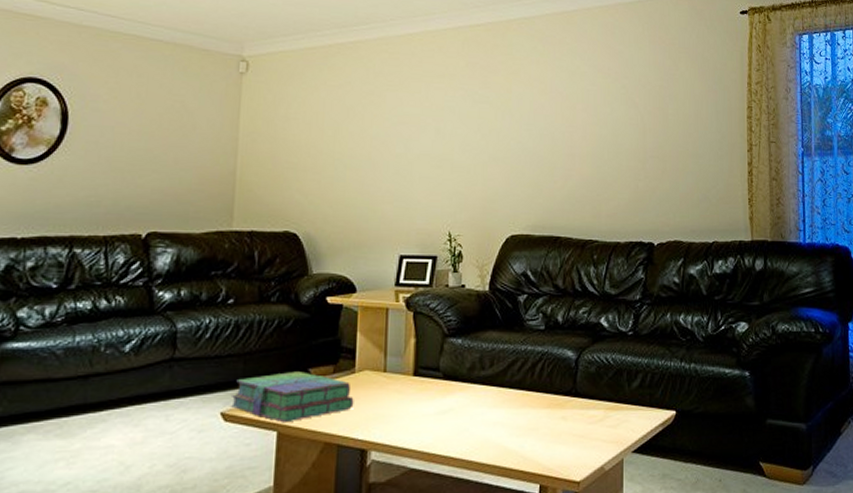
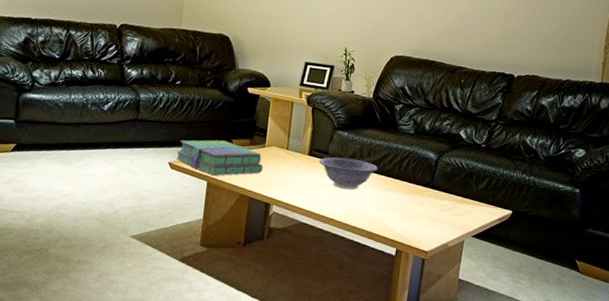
decorative bowl: none [427,372,506,414] -> present [318,157,379,190]

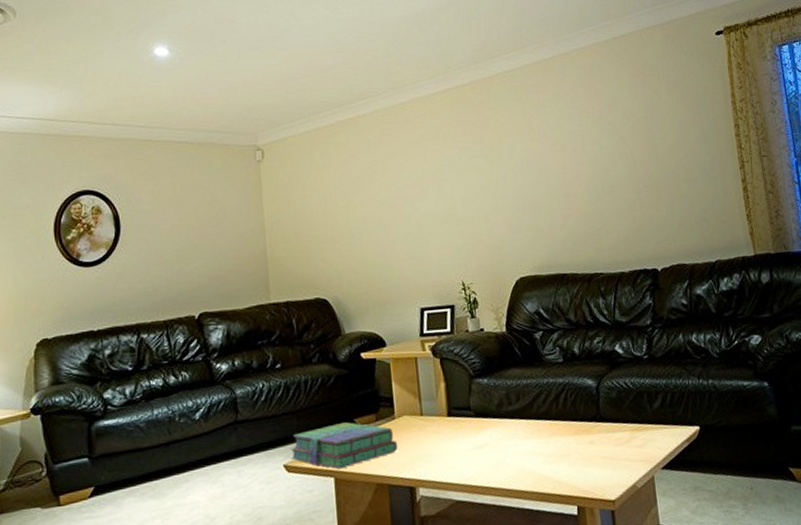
decorative bowl: present [318,157,379,190] -> none [461,407,533,448]

